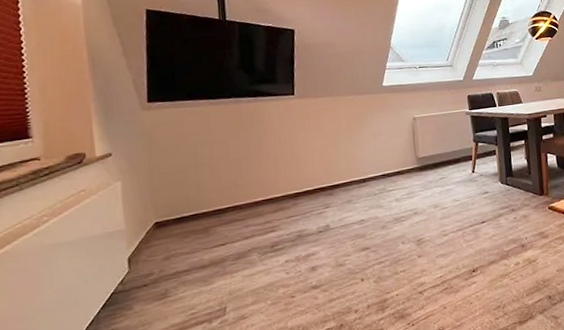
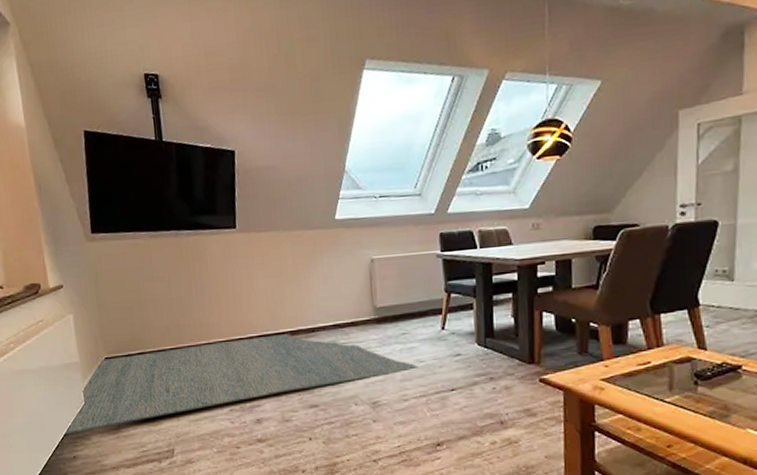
rug: none [101,185,455,308] -> present [64,333,419,435]

